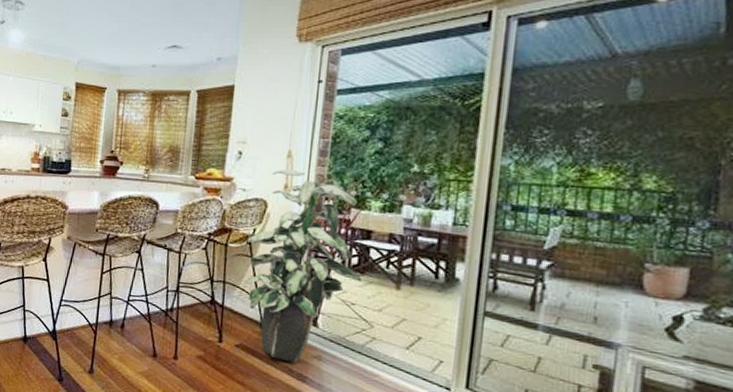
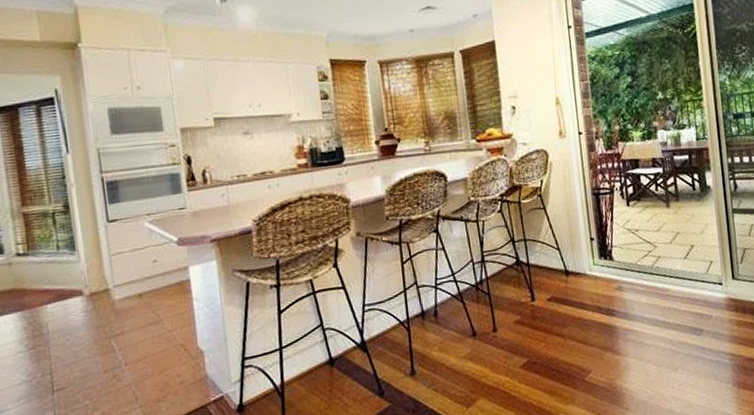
indoor plant: present [243,169,363,363] -> none [535,115,640,302]

